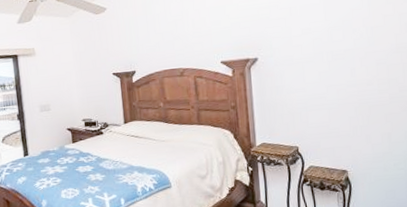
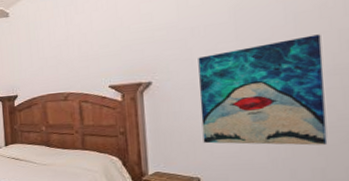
wall art: none [295,17,392,115] -> present [198,34,328,146]

